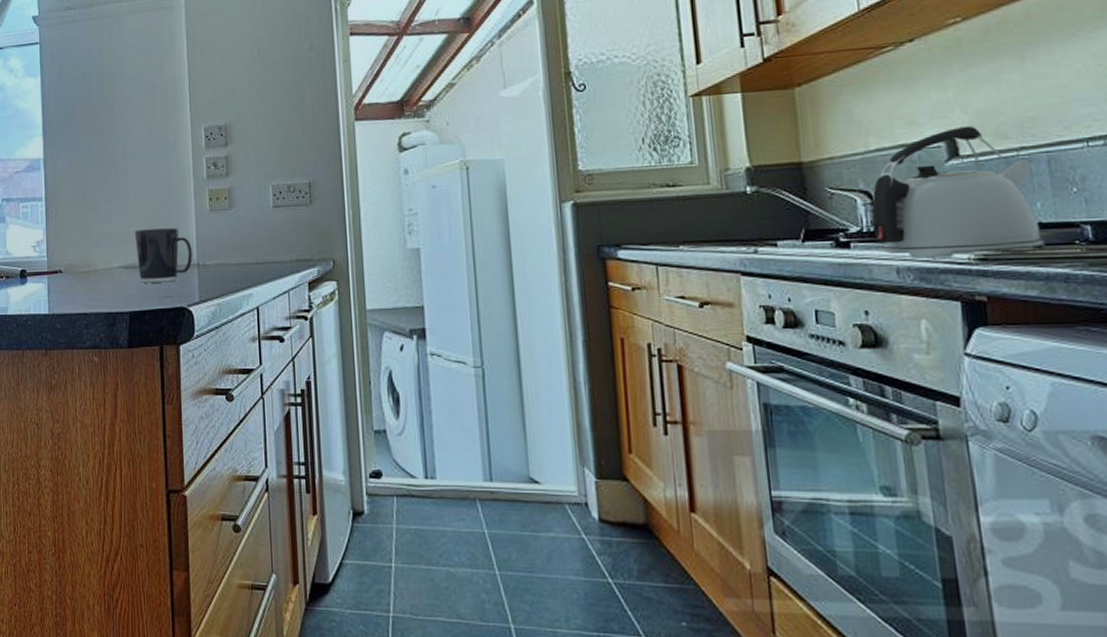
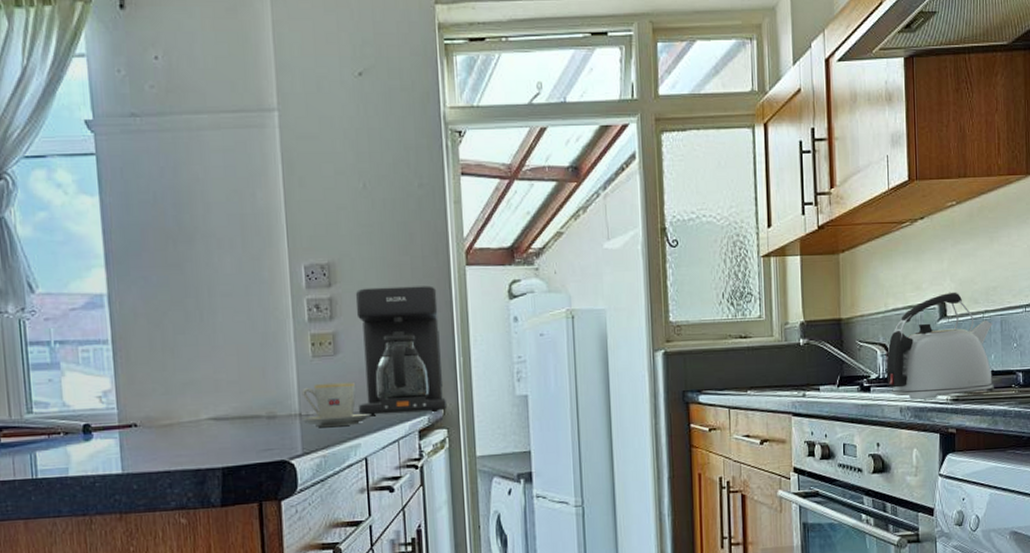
mug: present [134,228,192,283] -> none [224,375,294,436]
teacup: none [199,234,263,277] -> present [301,381,371,427]
coffee maker: none [249,141,337,268] -> present [355,286,448,416]

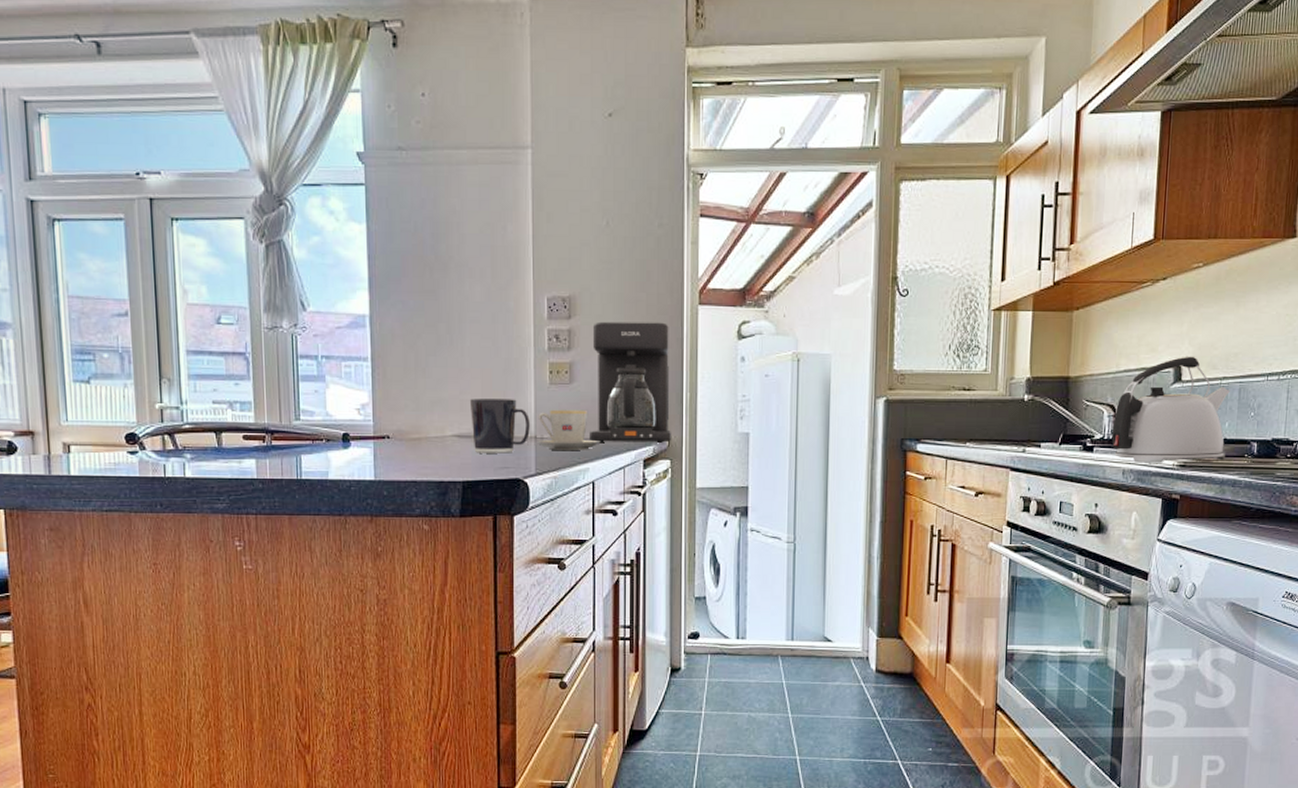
mug: none [224,375,294,436] -> present [469,399,530,453]

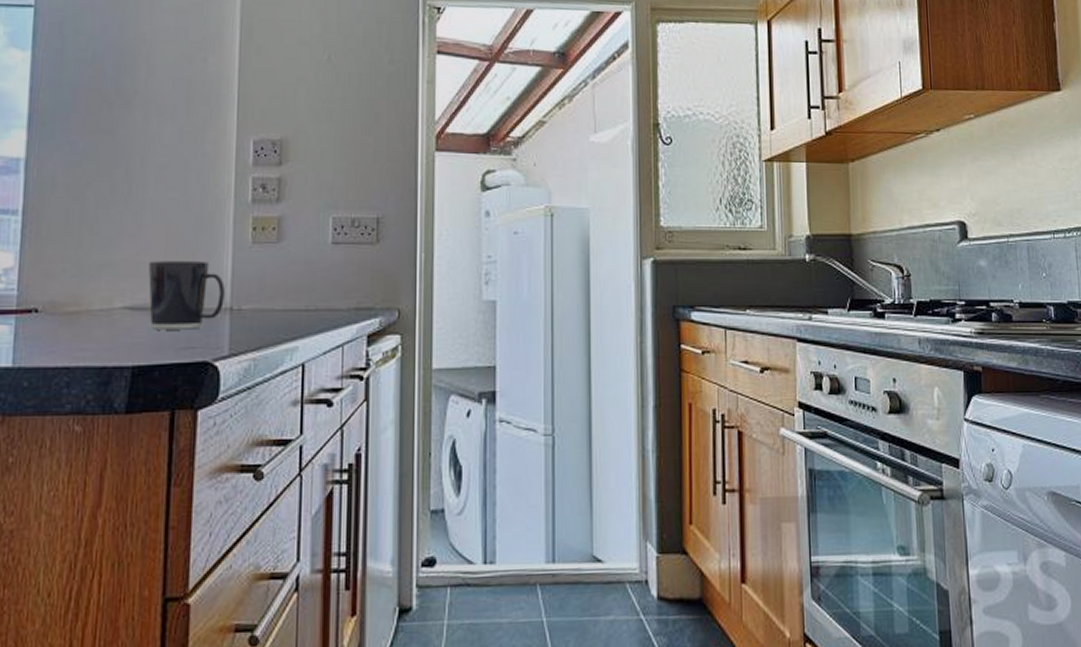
teacup: present [537,409,601,450] -> none [232,273,314,324]
coffee maker: present [588,321,672,444] -> none [299,169,403,316]
kettle: present [1111,356,1231,463] -> none [902,212,1023,331]

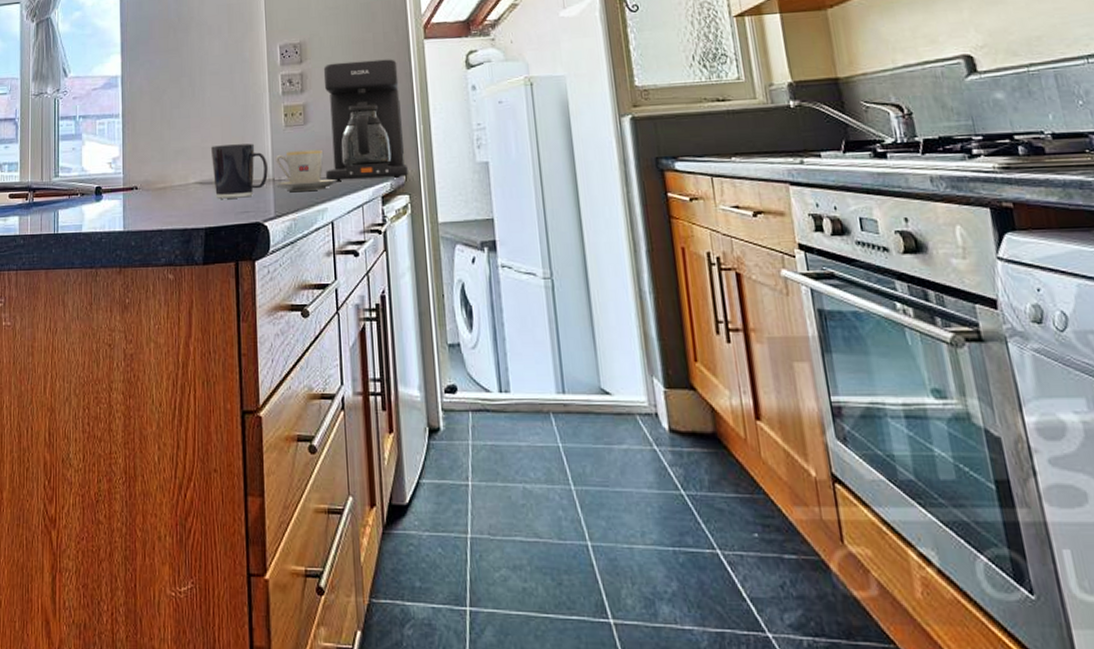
teacup: none [232,273,314,324] -> present [275,149,337,191]
coffee maker: none [299,169,403,316] -> present [323,59,409,182]

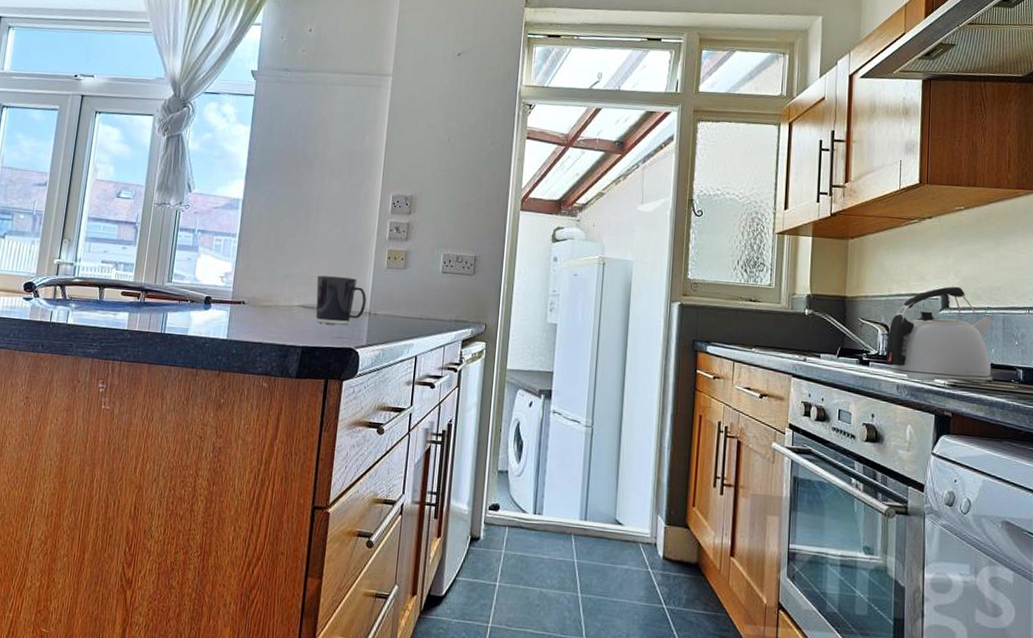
teacup: present [275,149,337,191] -> none [370,289,426,328]
coffee maker: present [323,59,409,182] -> none [416,218,494,327]
kettle: none [903,44,1060,168] -> present [886,286,996,384]

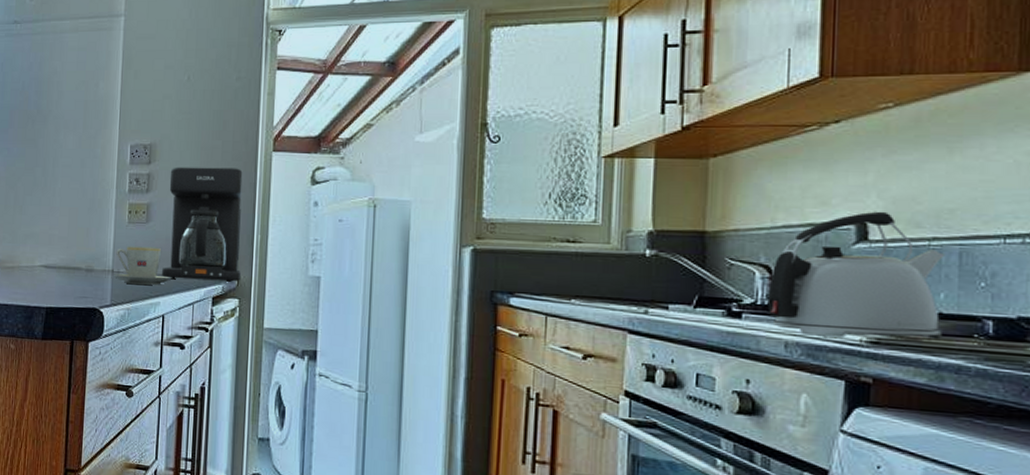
mug: present [315,275,367,325] -> none [57,234,109,285]
teacup: none [370,289,426,328] -> present [113,245,172,285]
coffee maker: none [416,218,494,327] -> present [161,167,243,282]

